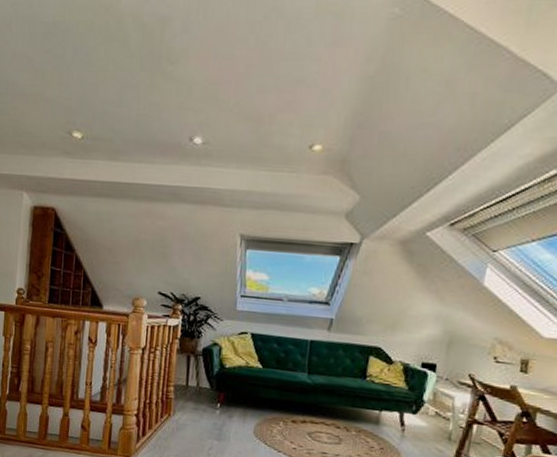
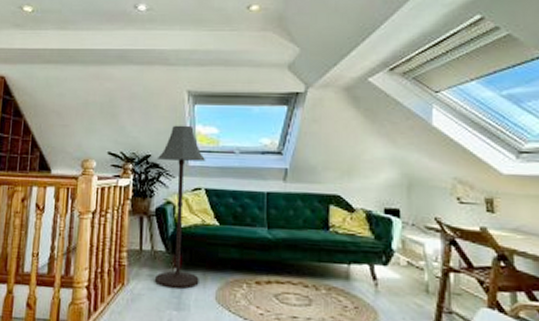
floor lamp: none [199,269,254,423] -> present [155,125,206,290]

